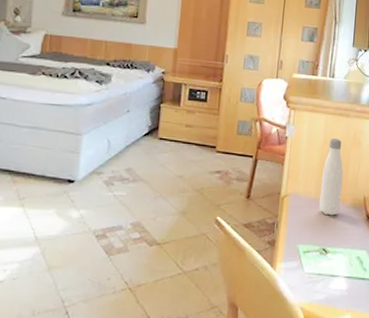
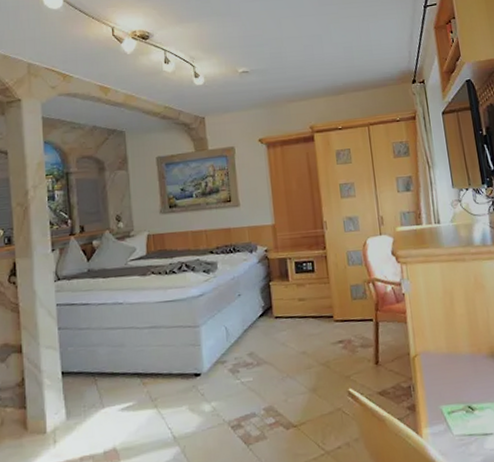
water bottle: present [319,137,344,216] -> none [449,285,478,370]

